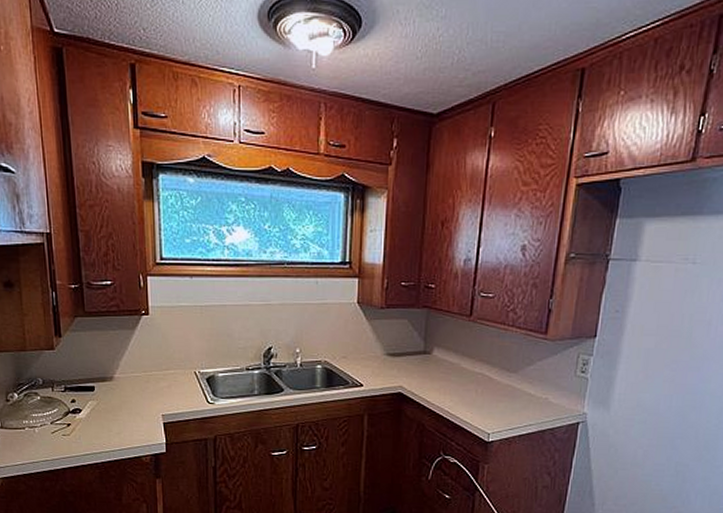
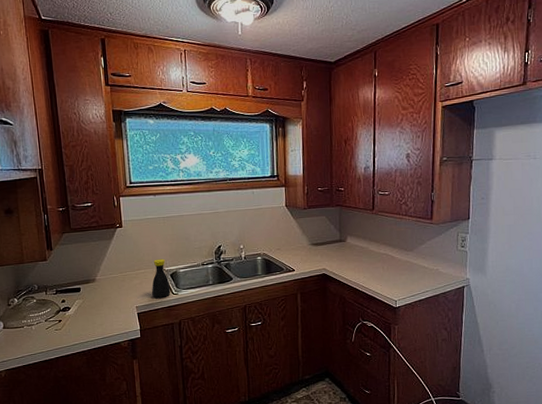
bottle: none [182,358,205,406] -> present [152,258,171,298]

